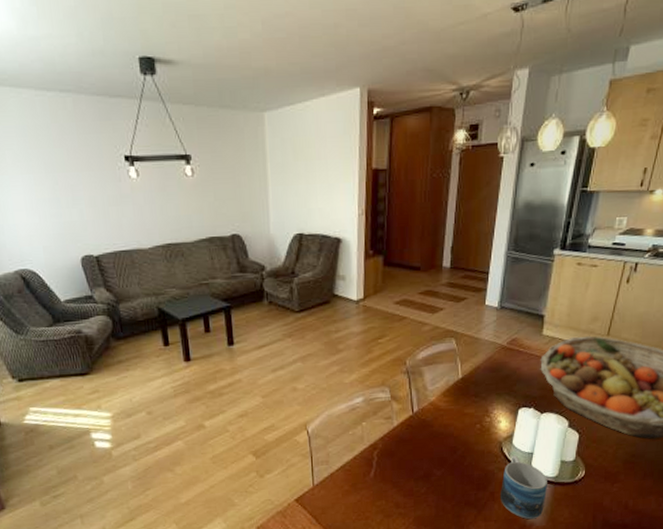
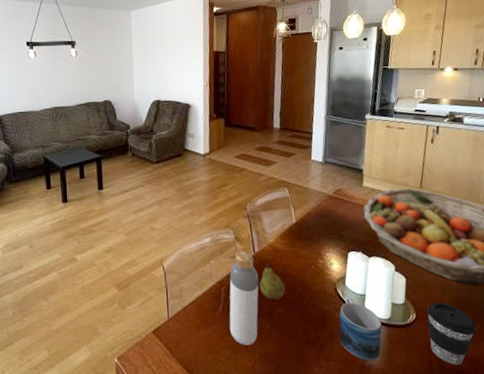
bottle: none [381,410,417,510] -> present [229,250,259,346]
fruit: none [417,423,446,463] -> present [259,263,286,300]
coffee cup: none [596,457,647,520] -> present [427,302,477,365]

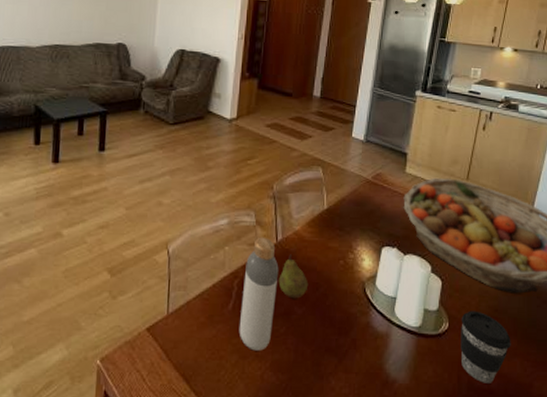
mug: present [338,296,382,361] -> none [361,298,411,375]

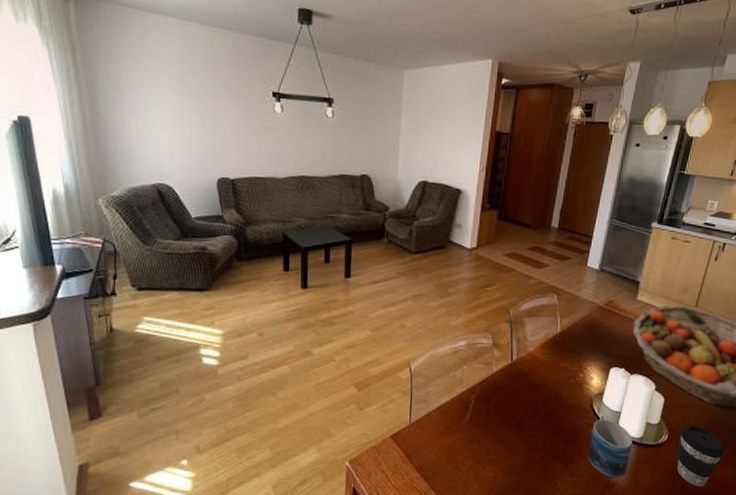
bottle: present [239,237,279,351] -> none [475,357,513,456]
fruit: present [278,254,309,299] -> none [512,373,540,412]
mug: none [361,298,411,375] -> present [587,413,633,478]

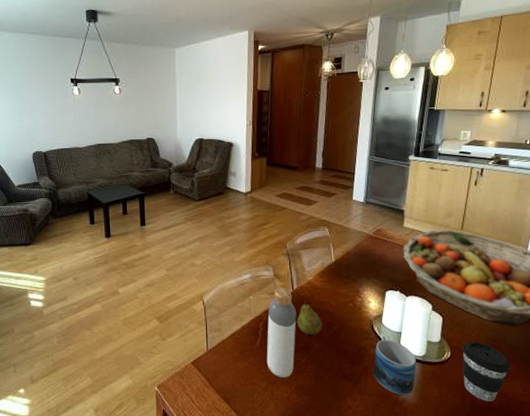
bottle: none [475,357,513,456] -> present [266,287,297,378]
fruit: none [512,373,540,412] -> present [297,300,323,336]

